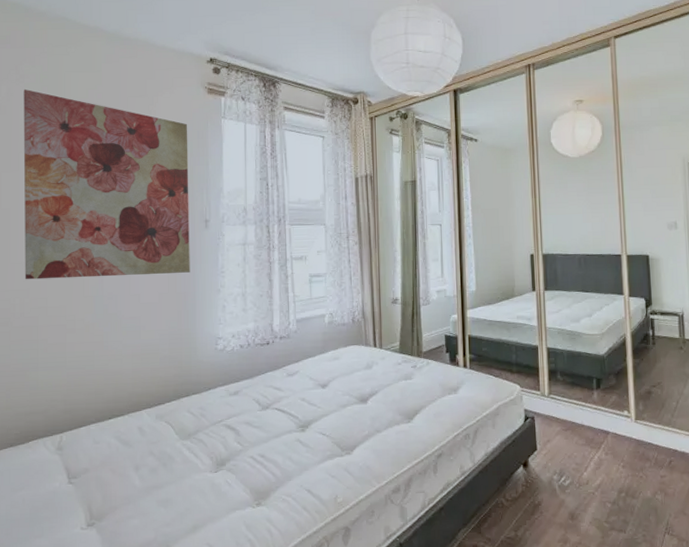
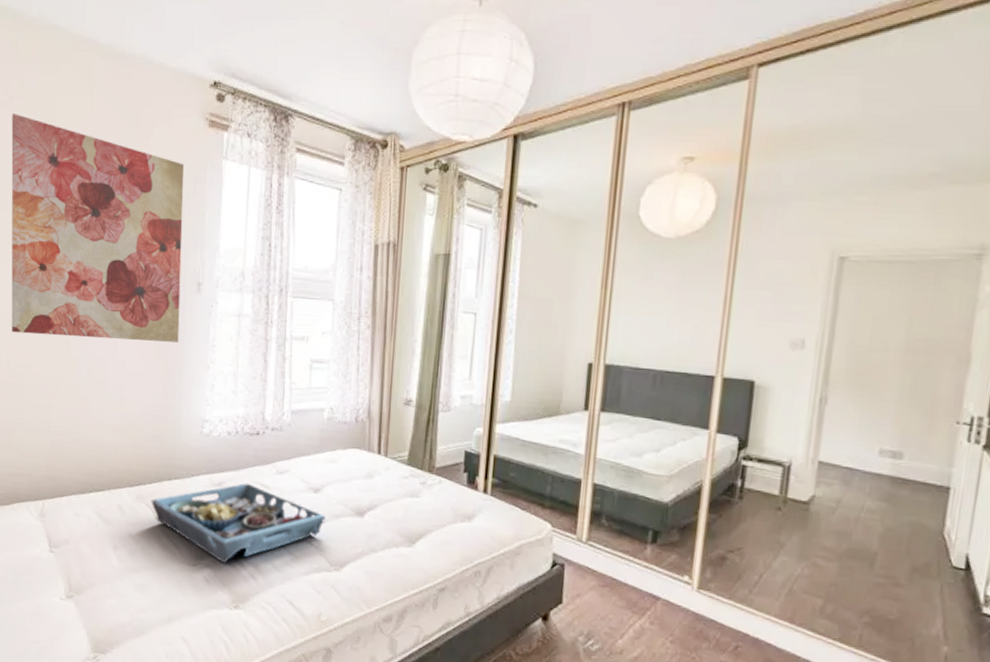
serving tray: none [171,388,334,466] -> present [151,483,326,564]

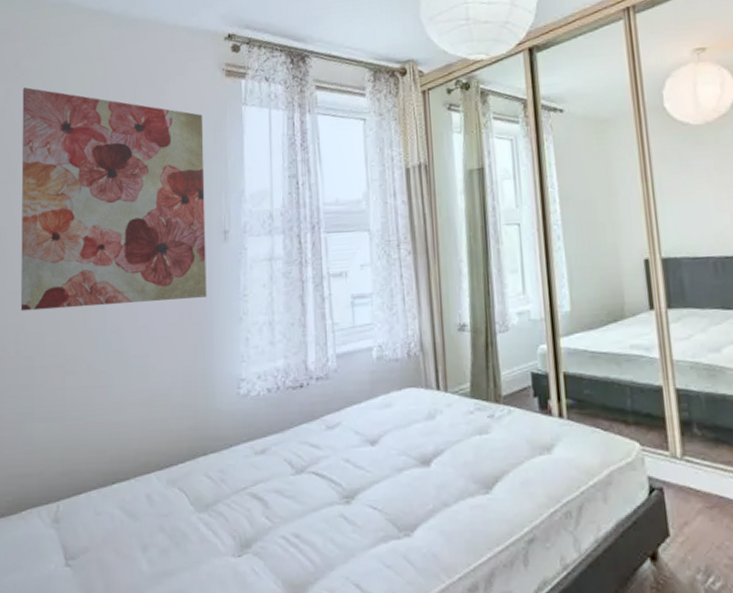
serving tray: present [151,483,326,564] -> none [184,445,387,548]

